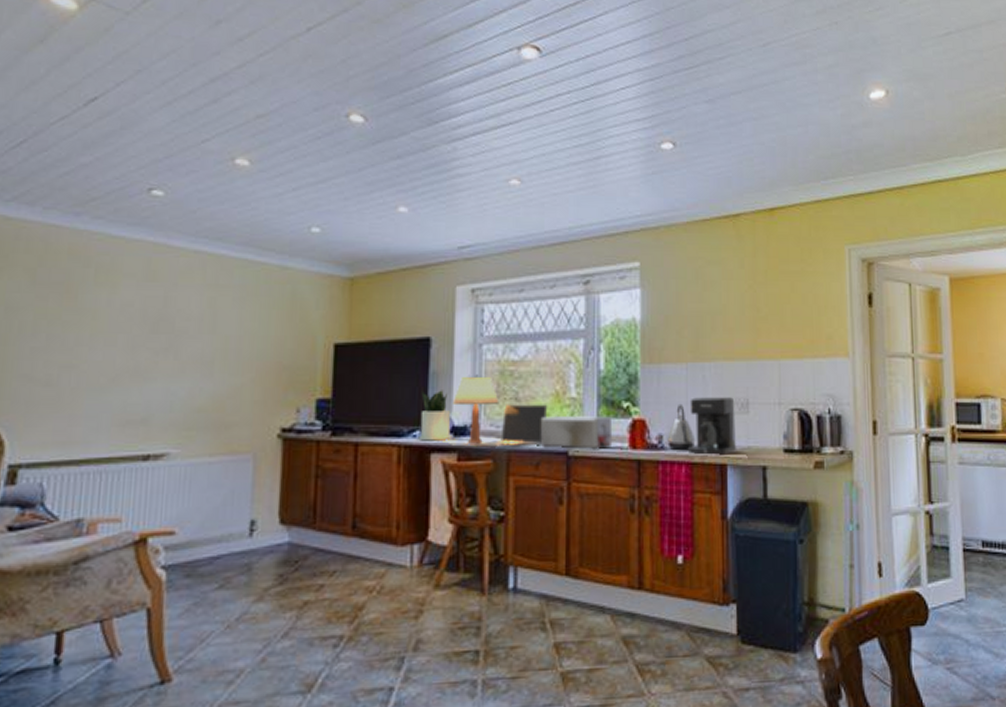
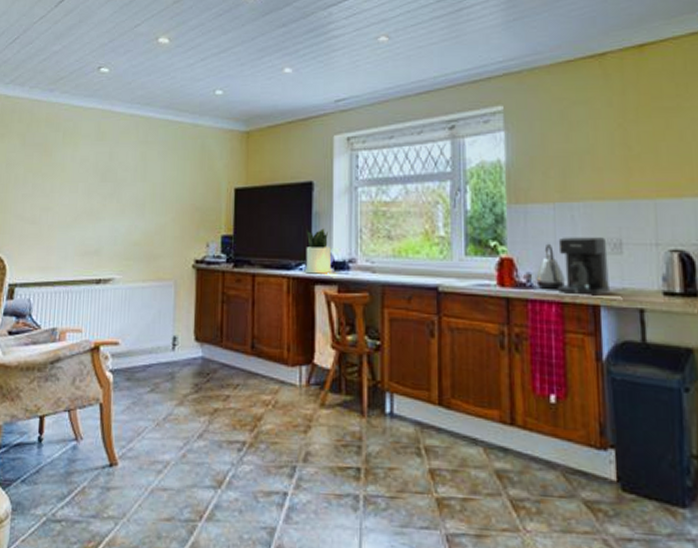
table lamp: present [452,374,500,444] -> none [332,214,374,278]
laptop: present [475,404,548,448] -> none [353,242,418,283]
toaster: present [541,415,613,451] -> none [413,252,481,287]

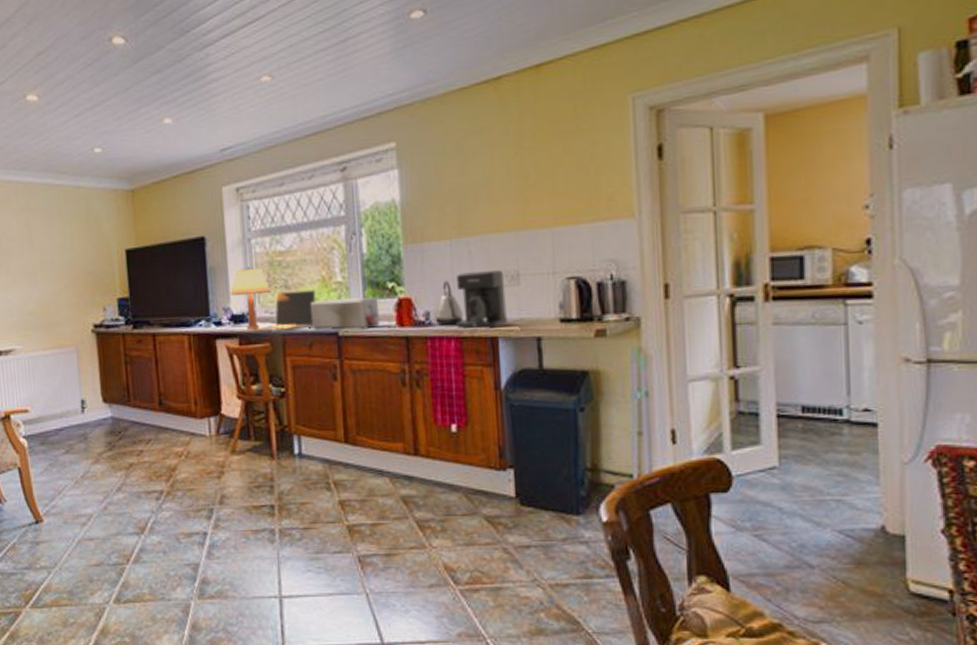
planter: present [304,228,333,274] -> none [202,283,233,329]
table lamp: none [332,214,374,278] -> present [229,267,271,330]
laptop: none [353,242,418,283] -> present [253,289,316,332]
toaster: none [413,252,481,287] -> present [311,297,381,332]

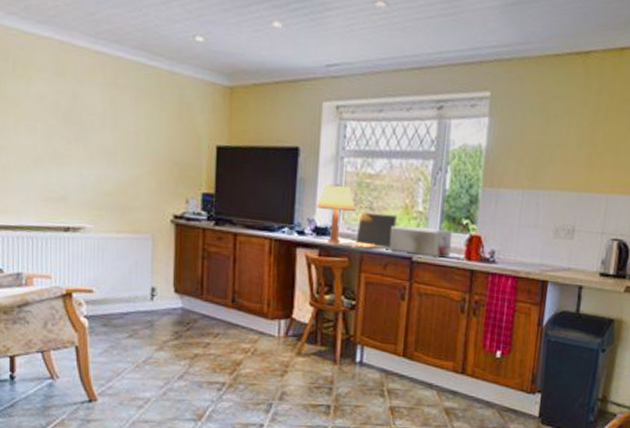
kettle: present [434,280,464,325] -> none [498,225,524,265]
coffee maker: present [456,270,509,329] -> none [516,221,562,273]

